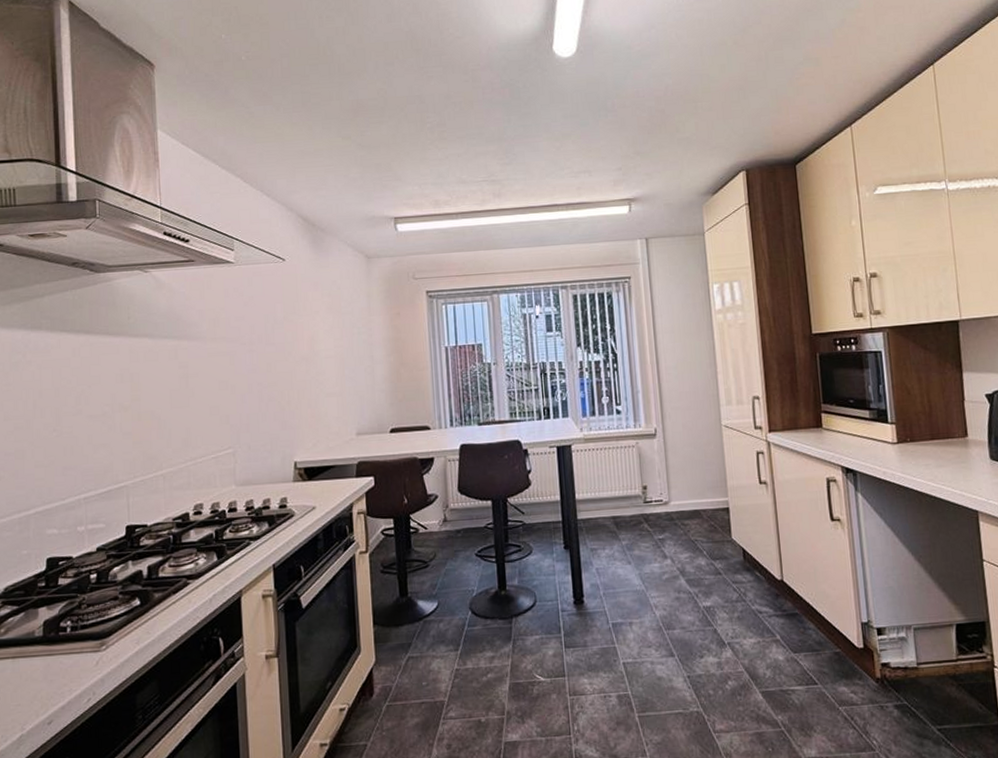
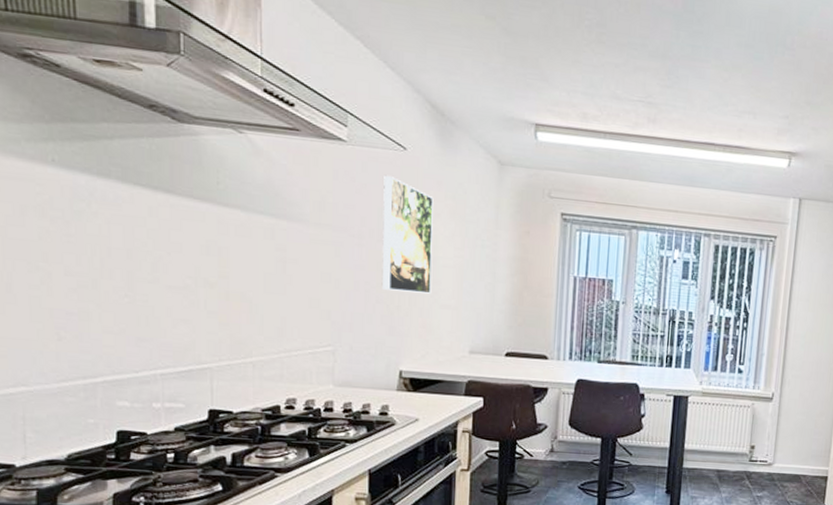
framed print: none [267,286,317,388] -> present [382,176,433,294]

